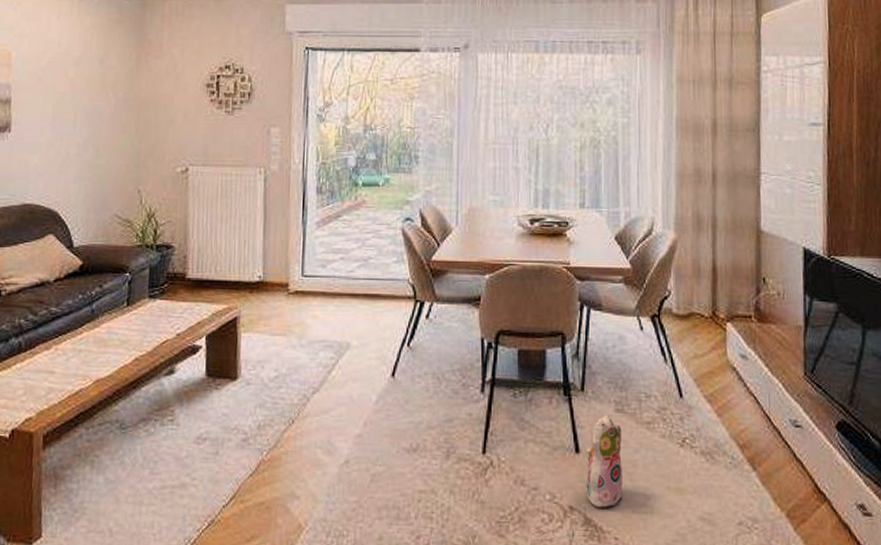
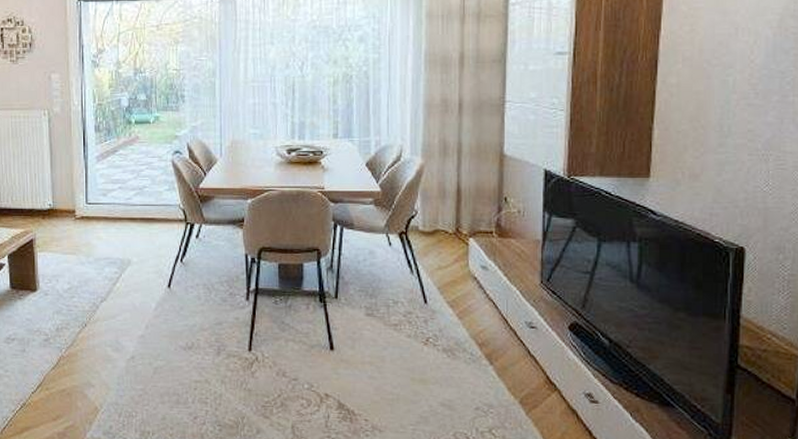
plush toy: present [586,414,624,508] -> none [339,318,373,395]

